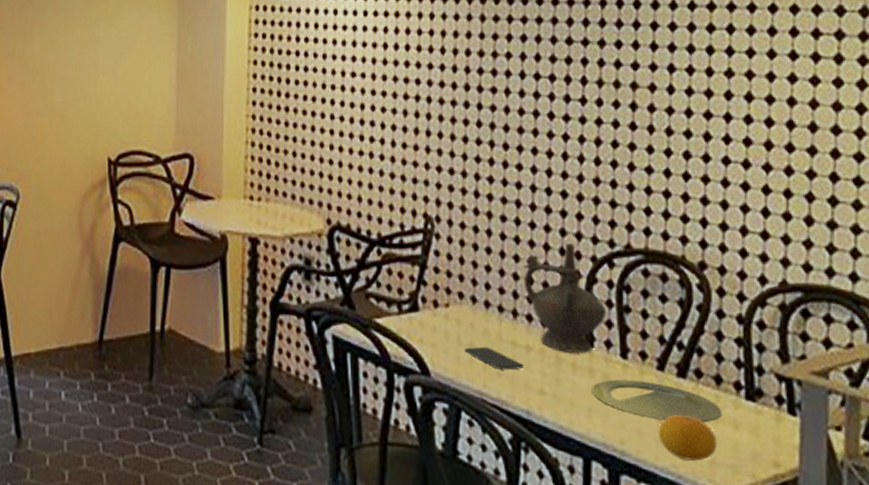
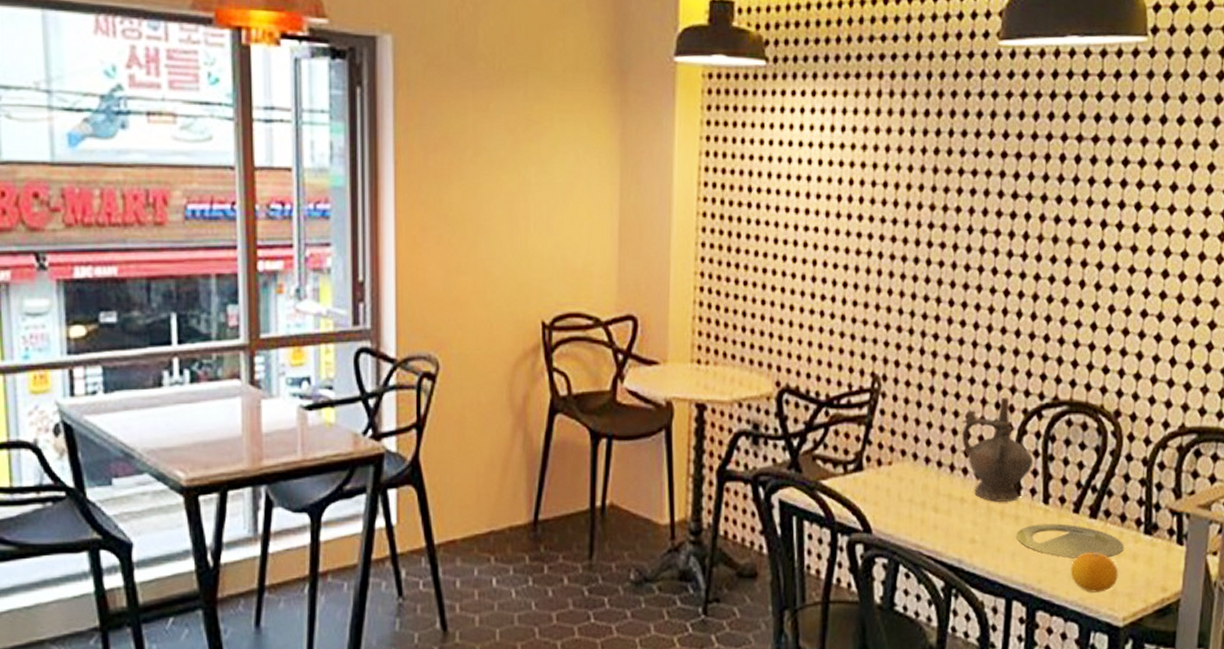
smartphone: present [465,346,523,370] -> none [905,501,957,523]

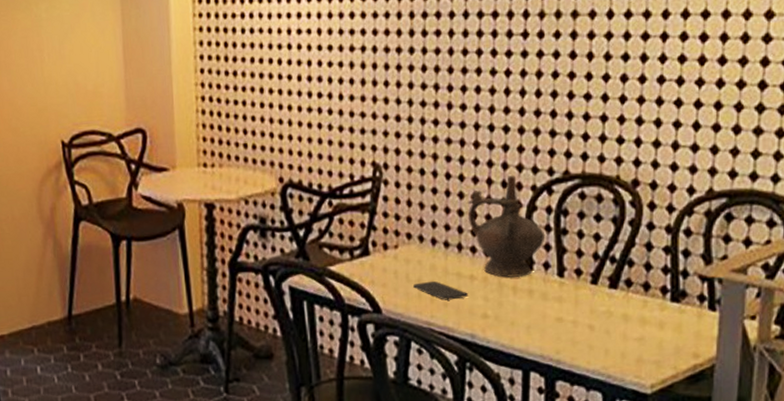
smartphone: none [905,501,957,523] -> present [413,280,468,300]
plate: present [1016,523,1124,558] -> none [531,295,649,329]
fruit: present [1070,552,1118,593] -> none [590,321,644,361]

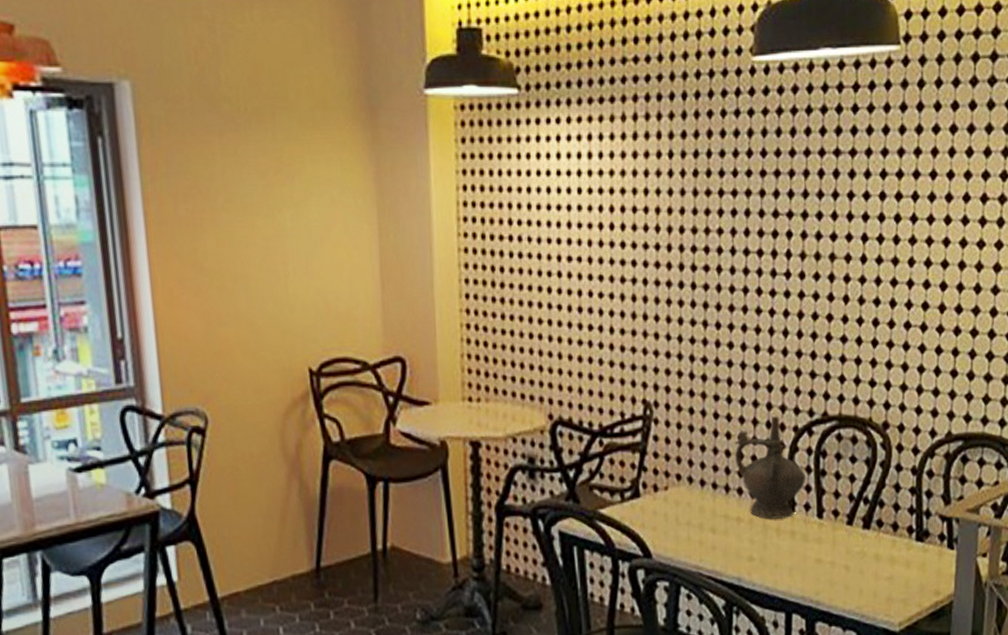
smartphone: present [413,280,468,300] -> none [683,523,735,543]

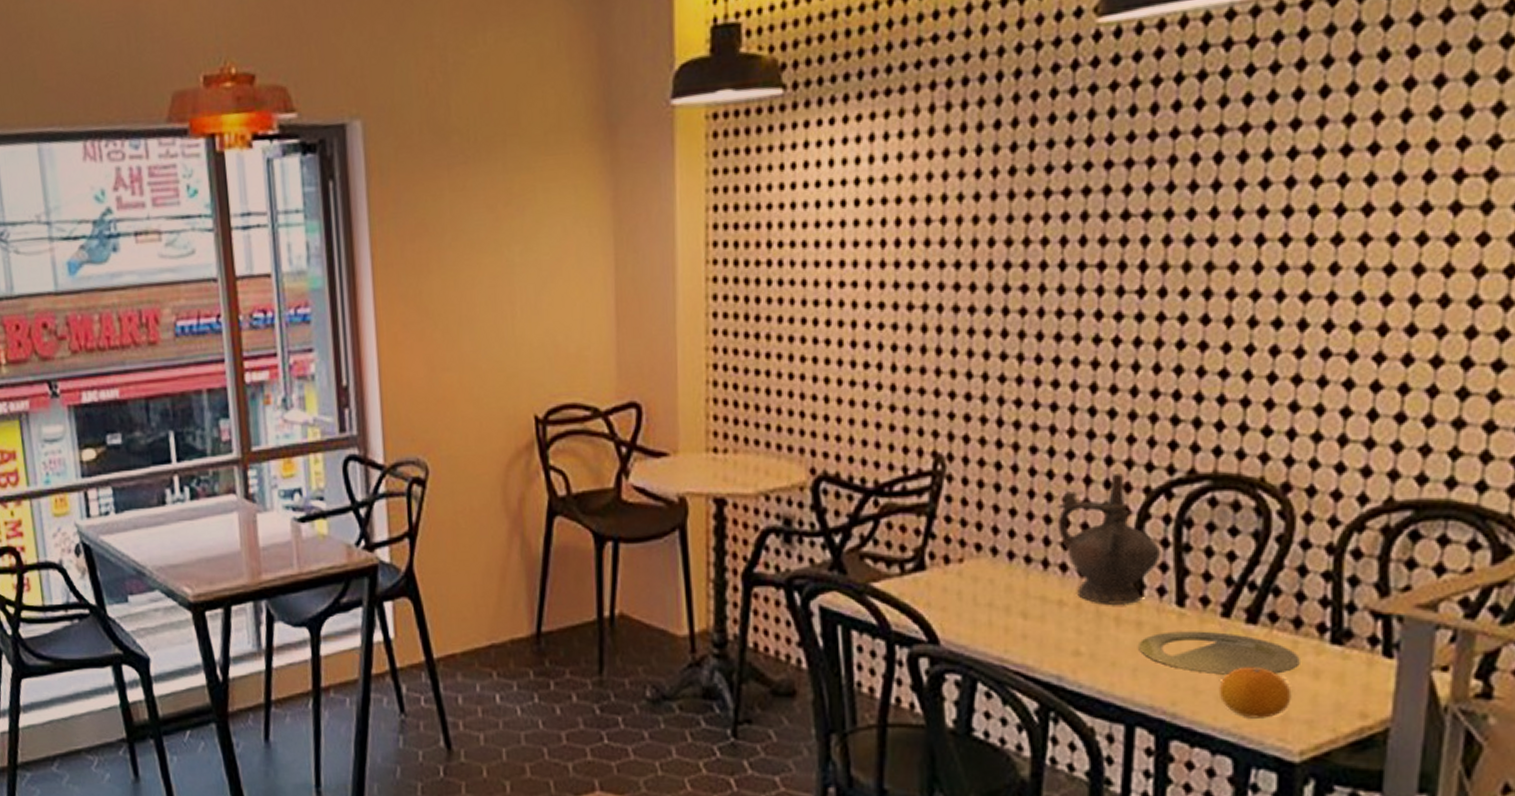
plate: none [793,536,897,569] -> present [1139,631,1300,675]
fruit: none [846,561,893,601] -> present [1218,666,1292,718]

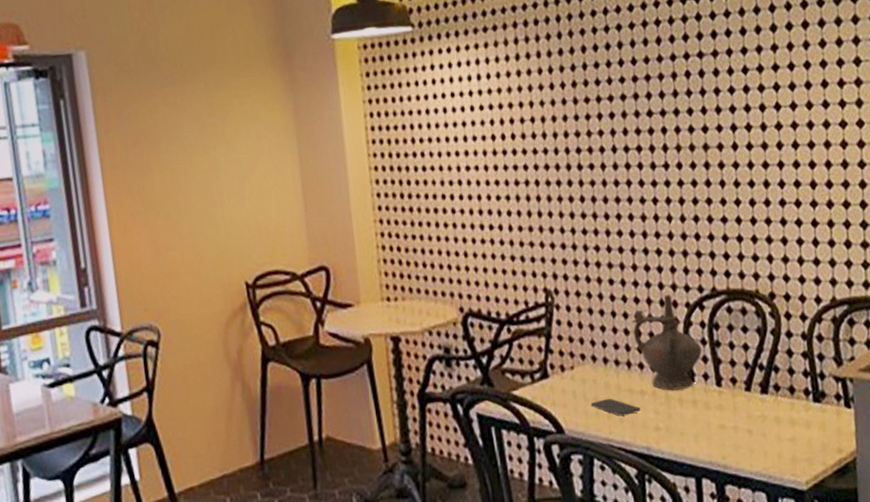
smartphone: none [983,605,1055,631] -> present [591,398,641,416]
plate: present [1139,631,1300,675] -> none [696,402,797,433]
fruit: present [1218,666,1292,718] -> none [750,424,796,462]

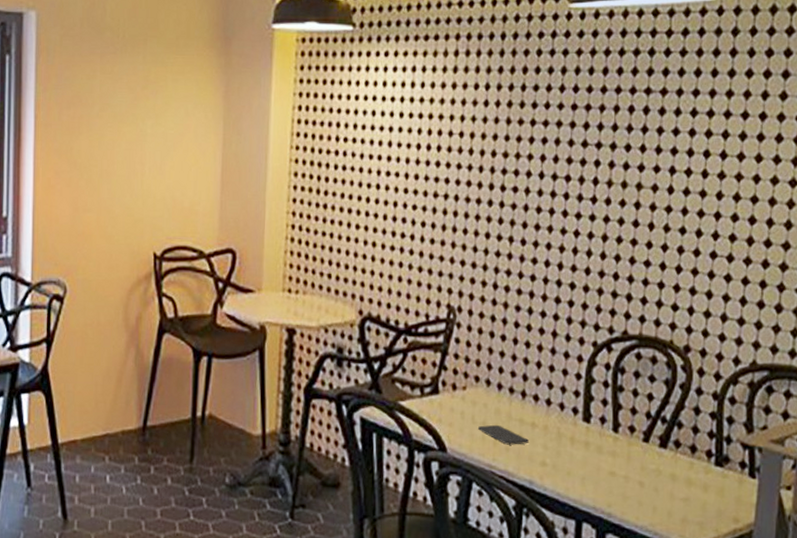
ceremonial vessel: present [631,294,702,391] -> none [532,330,602,429]

